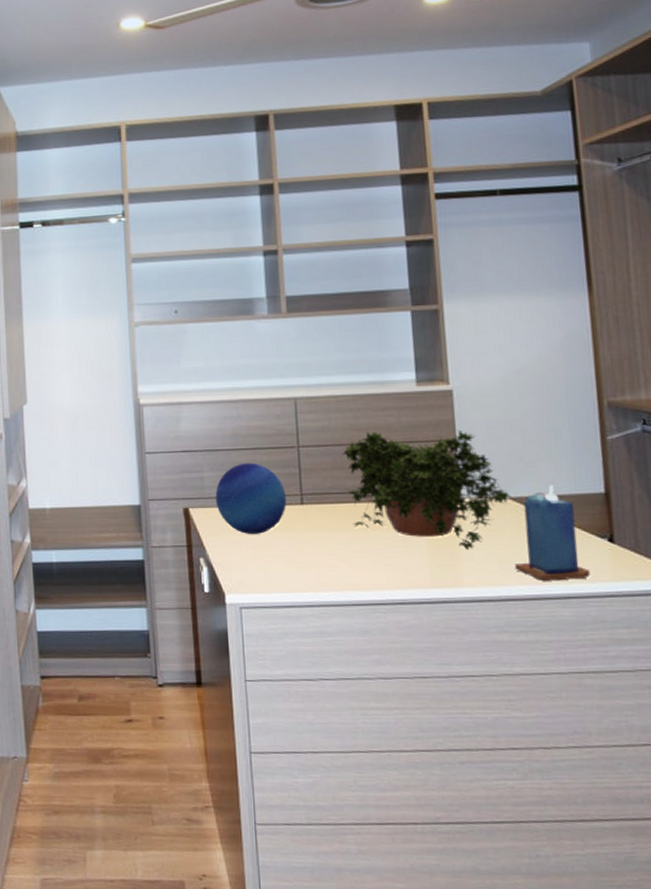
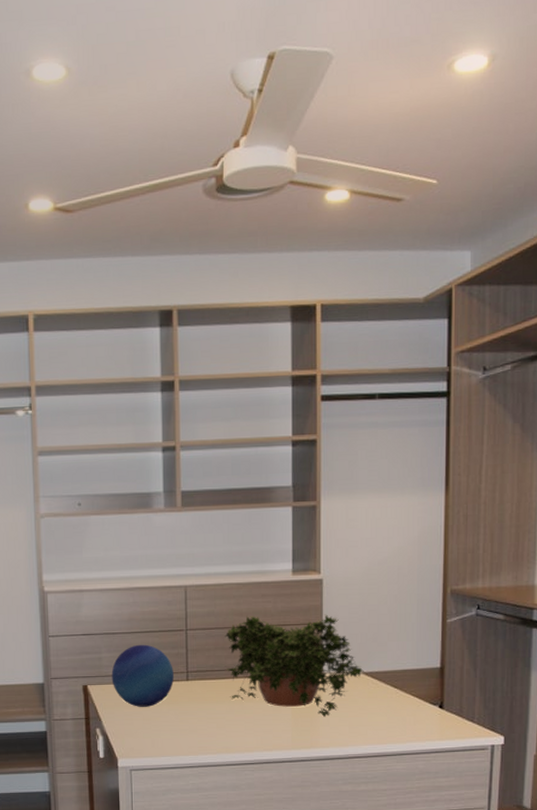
candle: present [514,484,591,581] -> none [362,660,422,741]

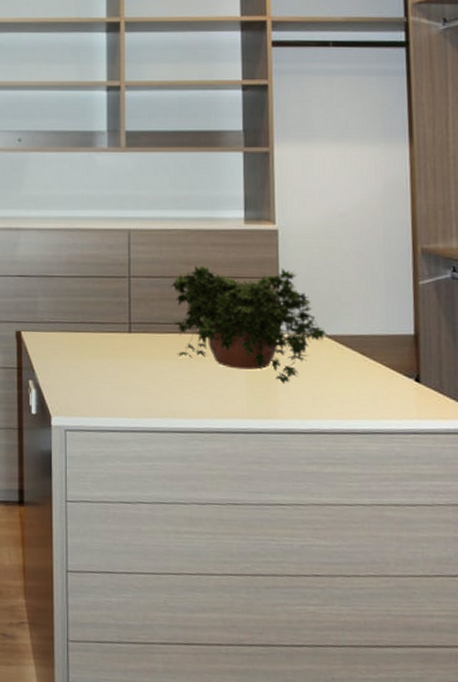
decorative ball: present [111,644,174,707] -> none [47,290,115,359]

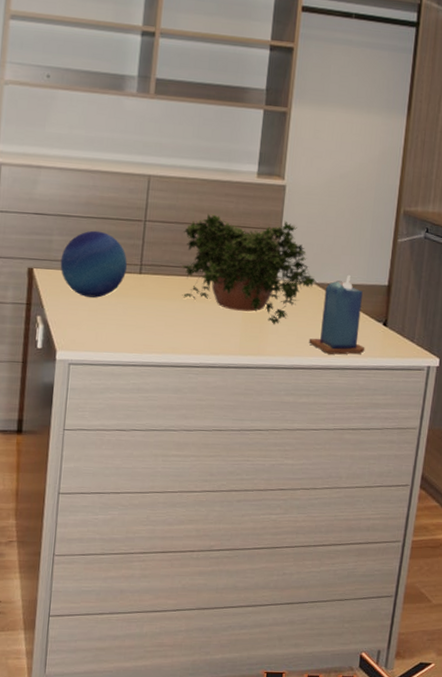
decorative ball: none [47,290,115,359] -> present [60,230,127,298]
candle: none [327,324,397,417] -> present [308,274,365,355]

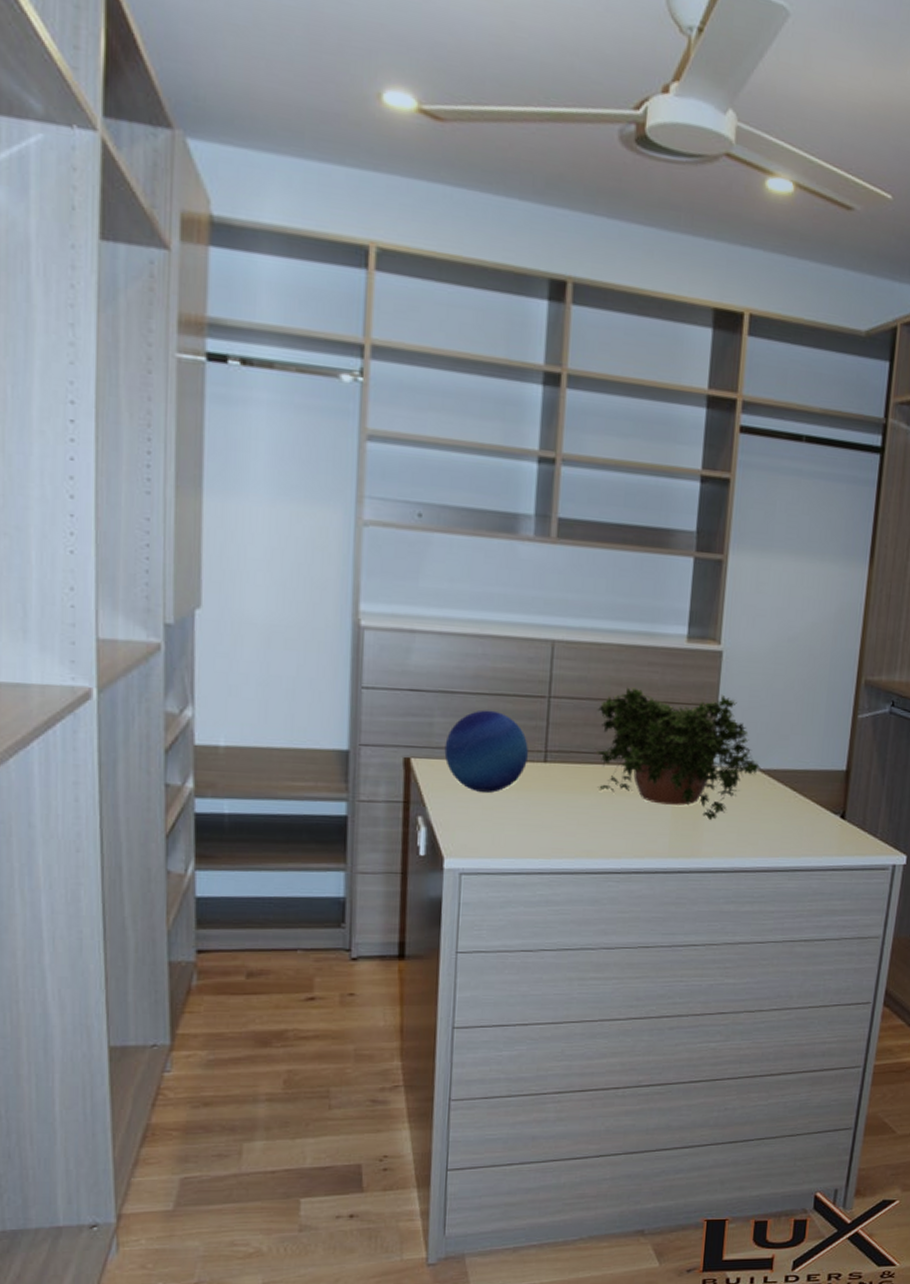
candle: present [308,274,365,355] -> none [752,758,820,854]

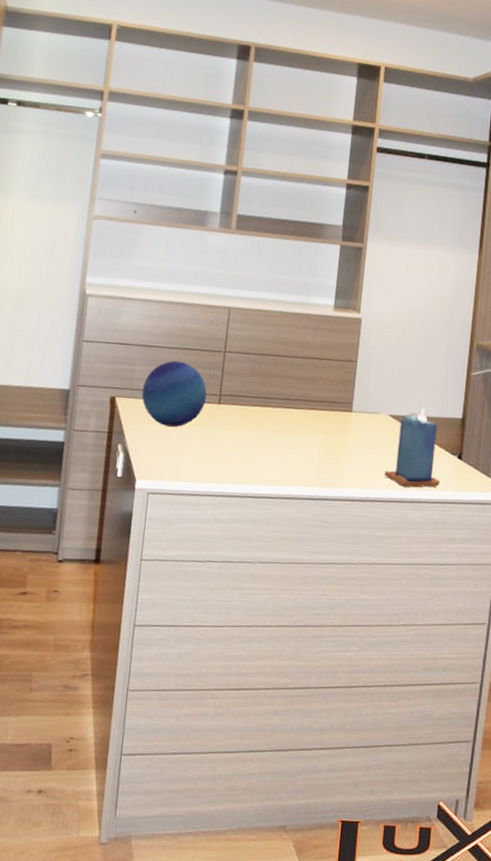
potted plant: present [595,687,761,821] -> none [259,345,392,457]
candle: none [752,758,820,854] -> present [384,407,441,488]

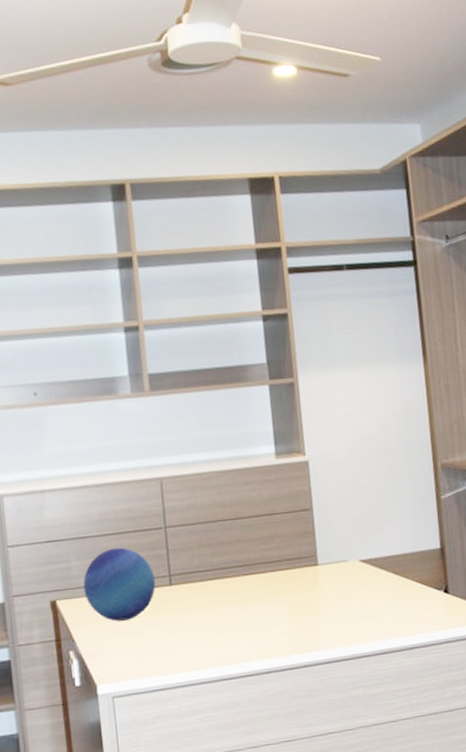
candle: present [384,407,441,488] -> none [366,544,430,636]

